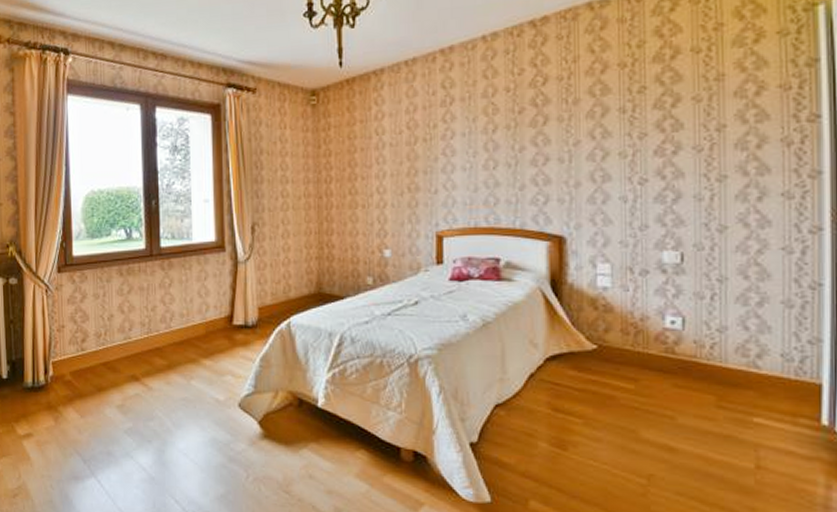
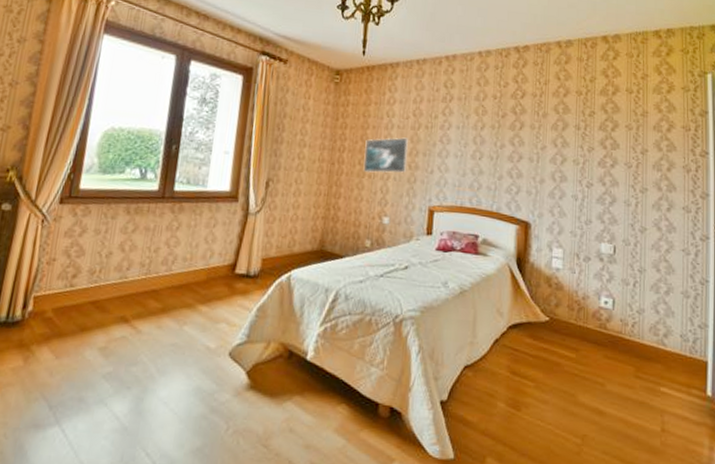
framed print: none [354,156,406,202] -> present [363,137,409,174]

